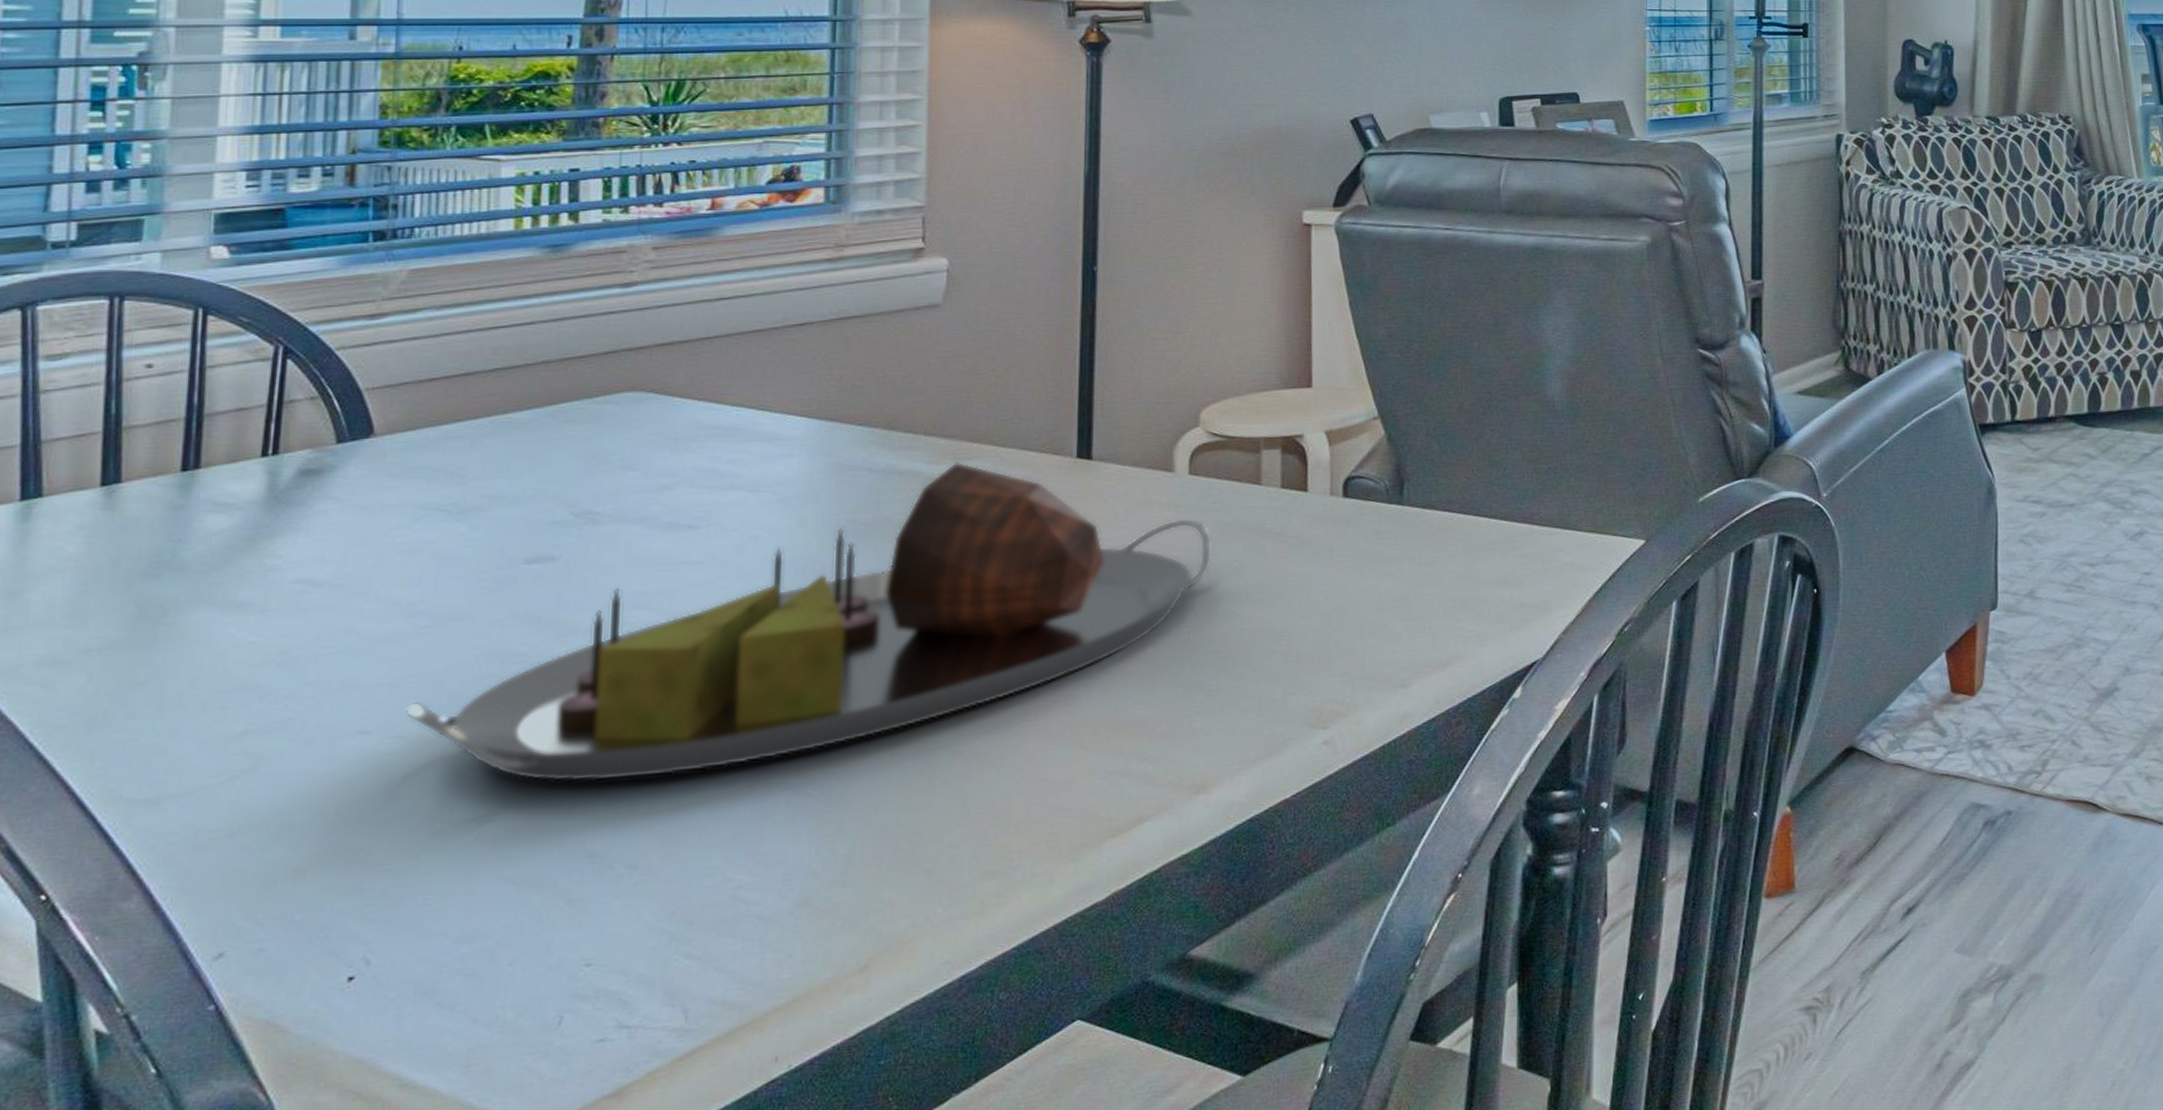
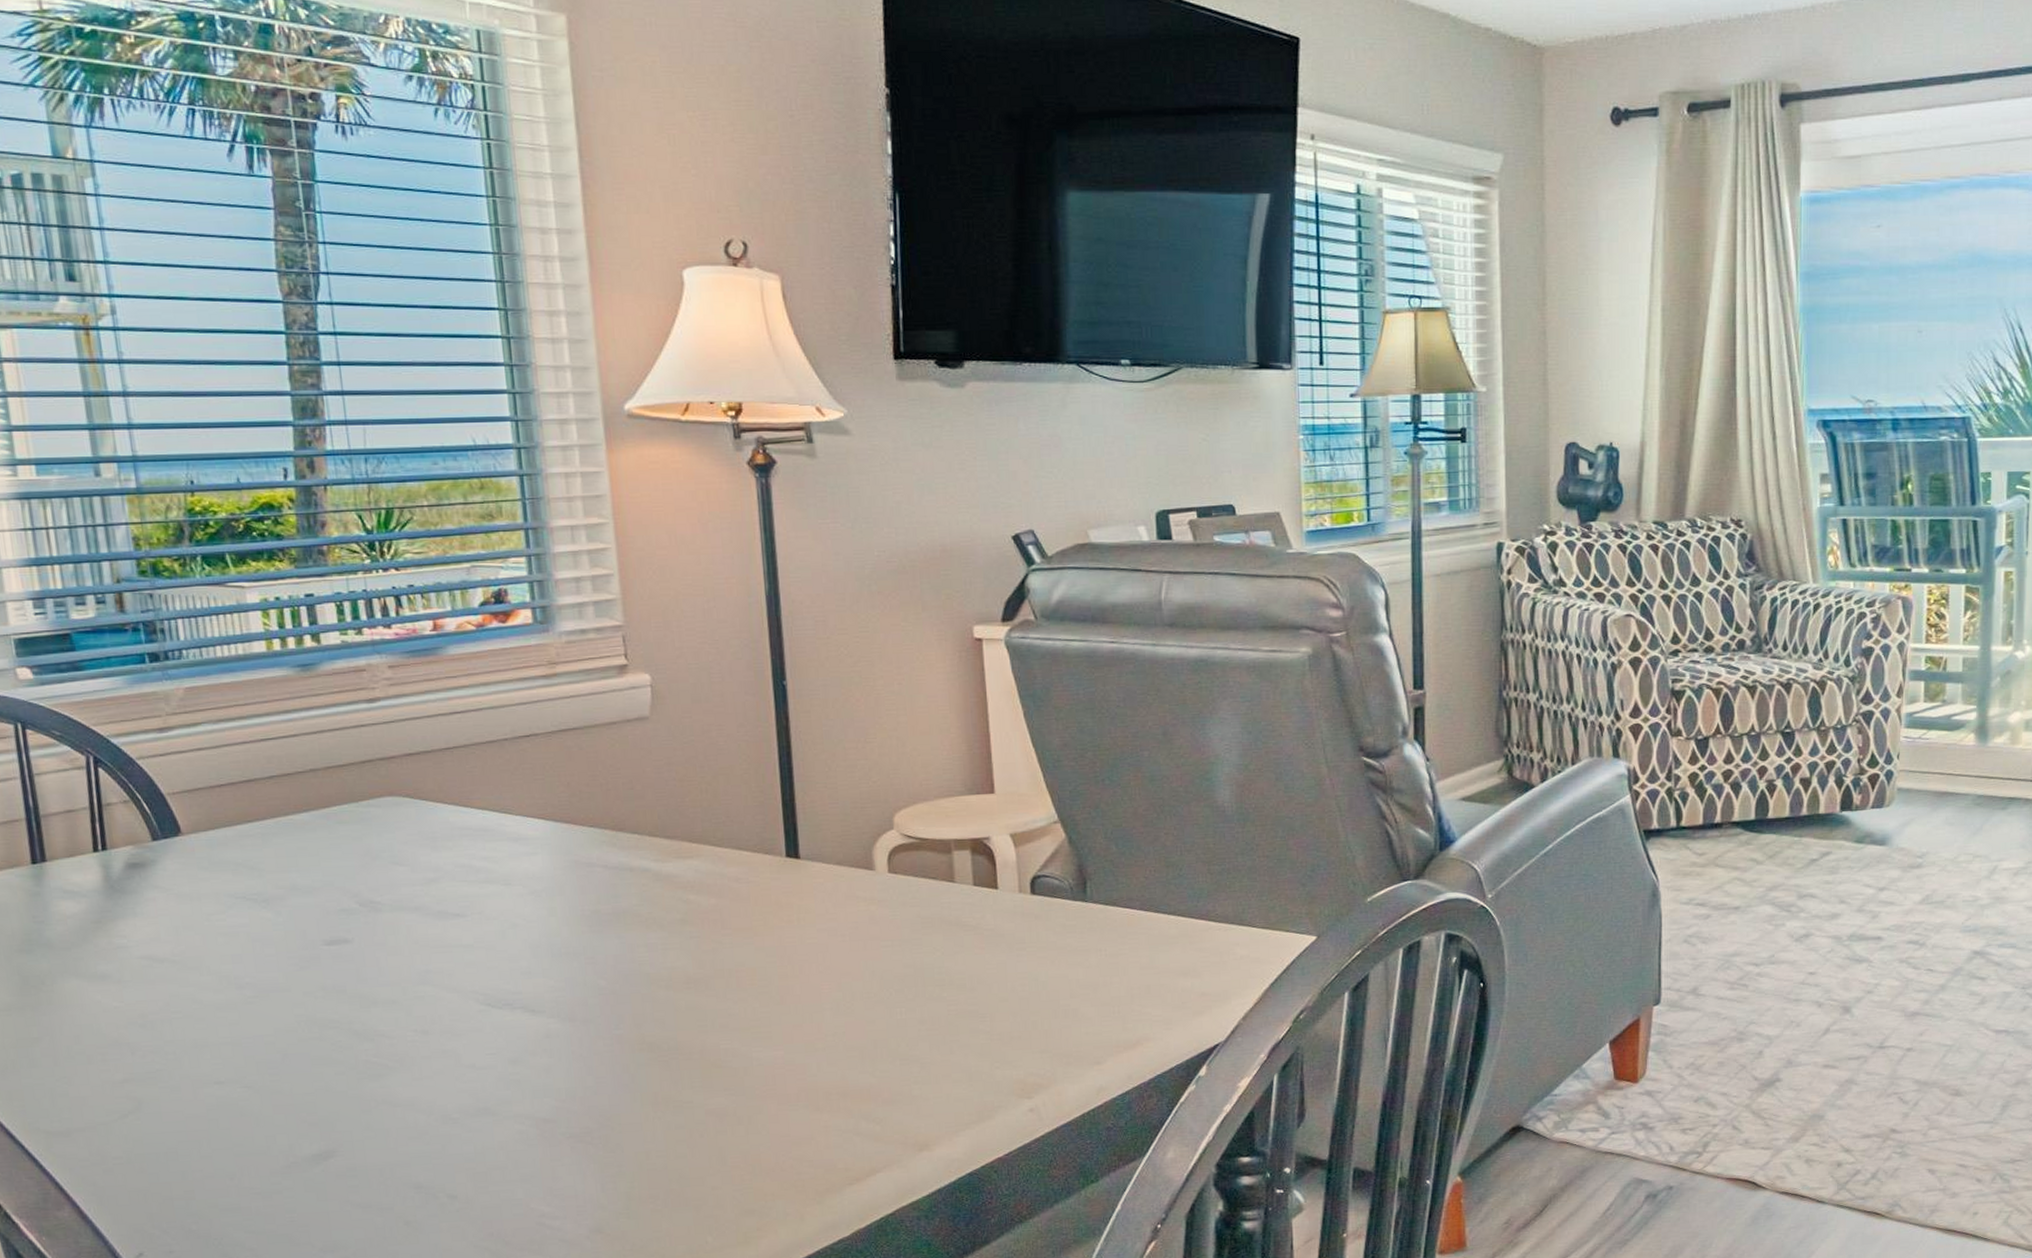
serving tray: present [404,461,1211,782] -> none [248,859,915,1127]

